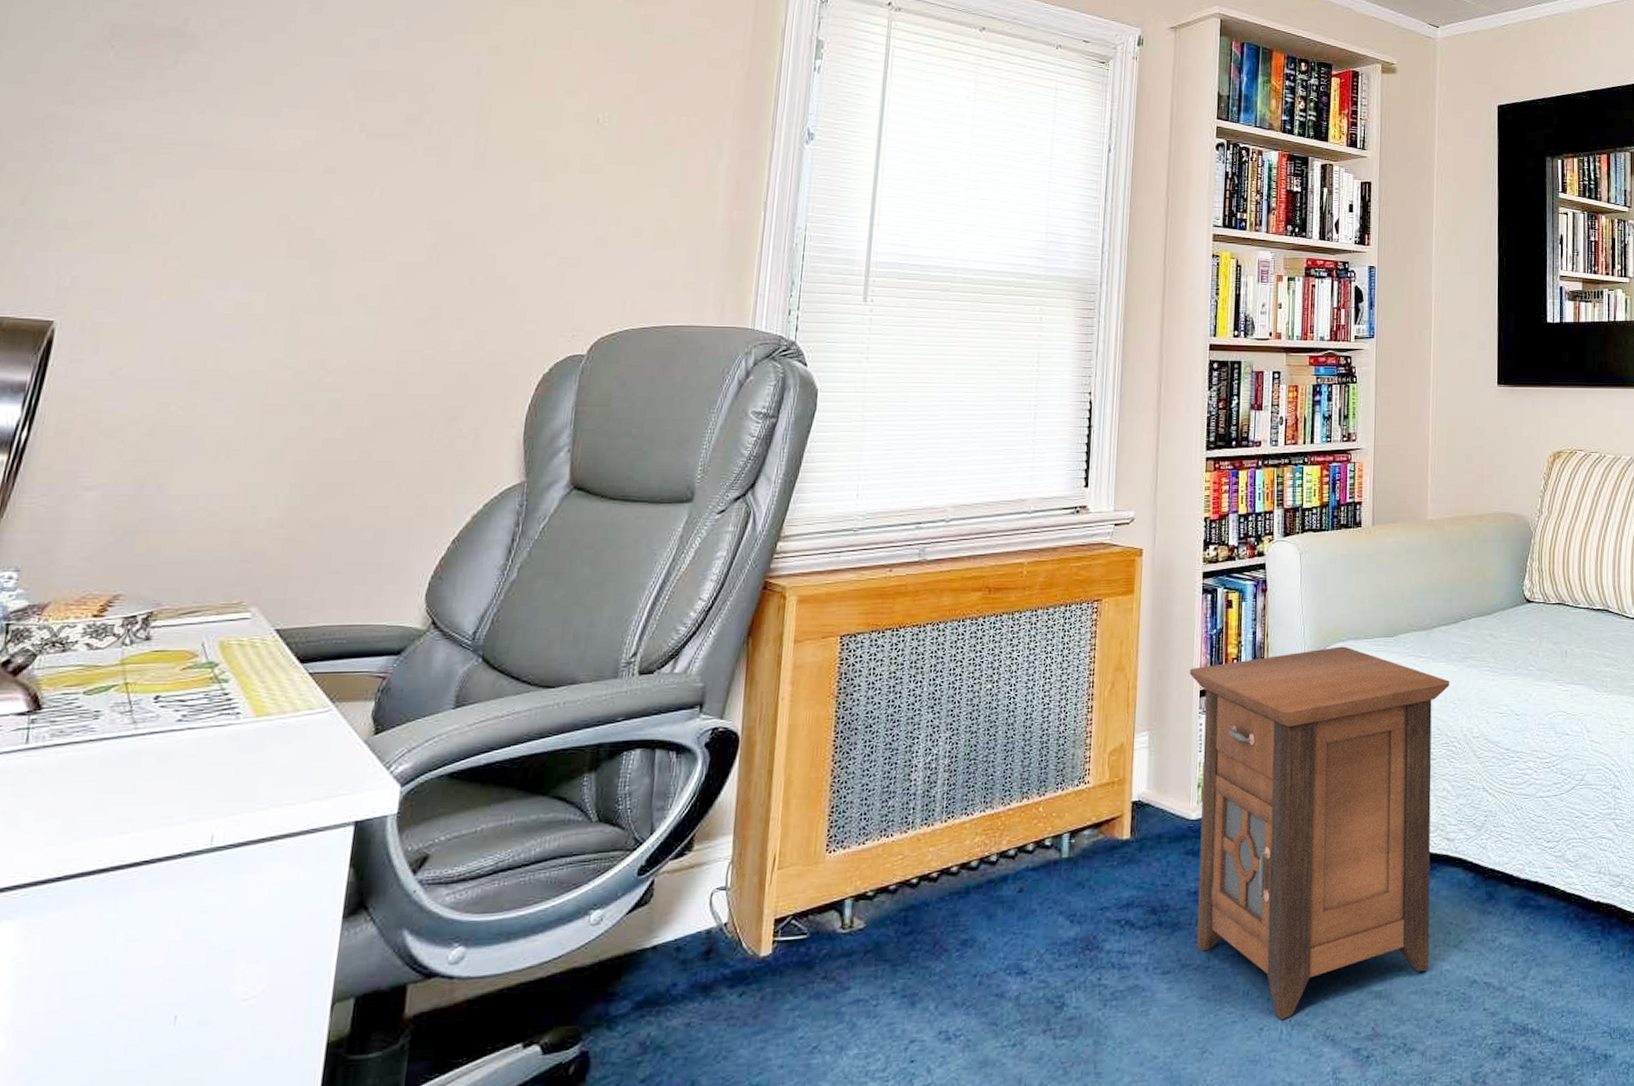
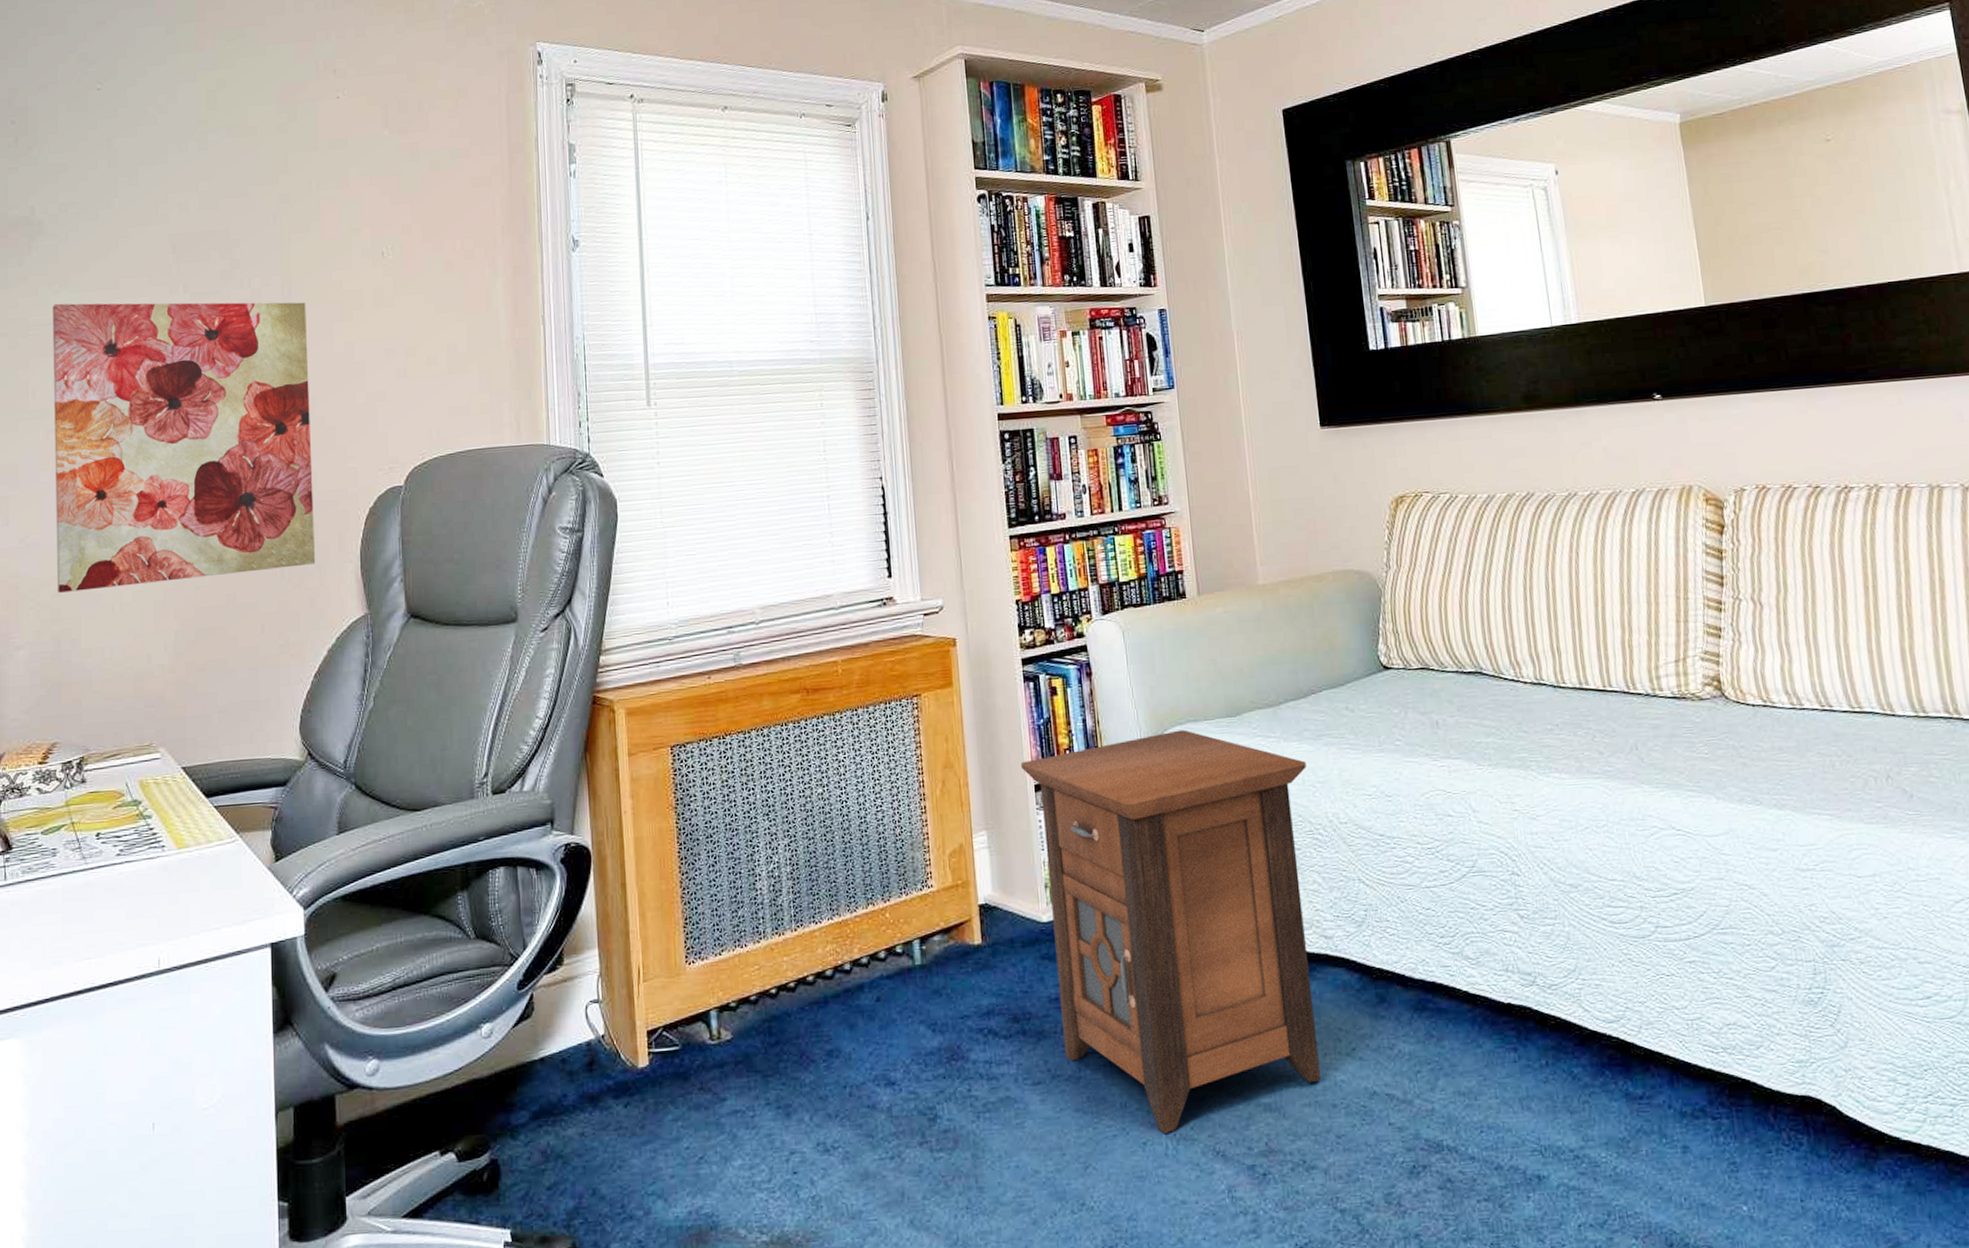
wall art: none [150,124,502,433] -> present [52,302,316,593]

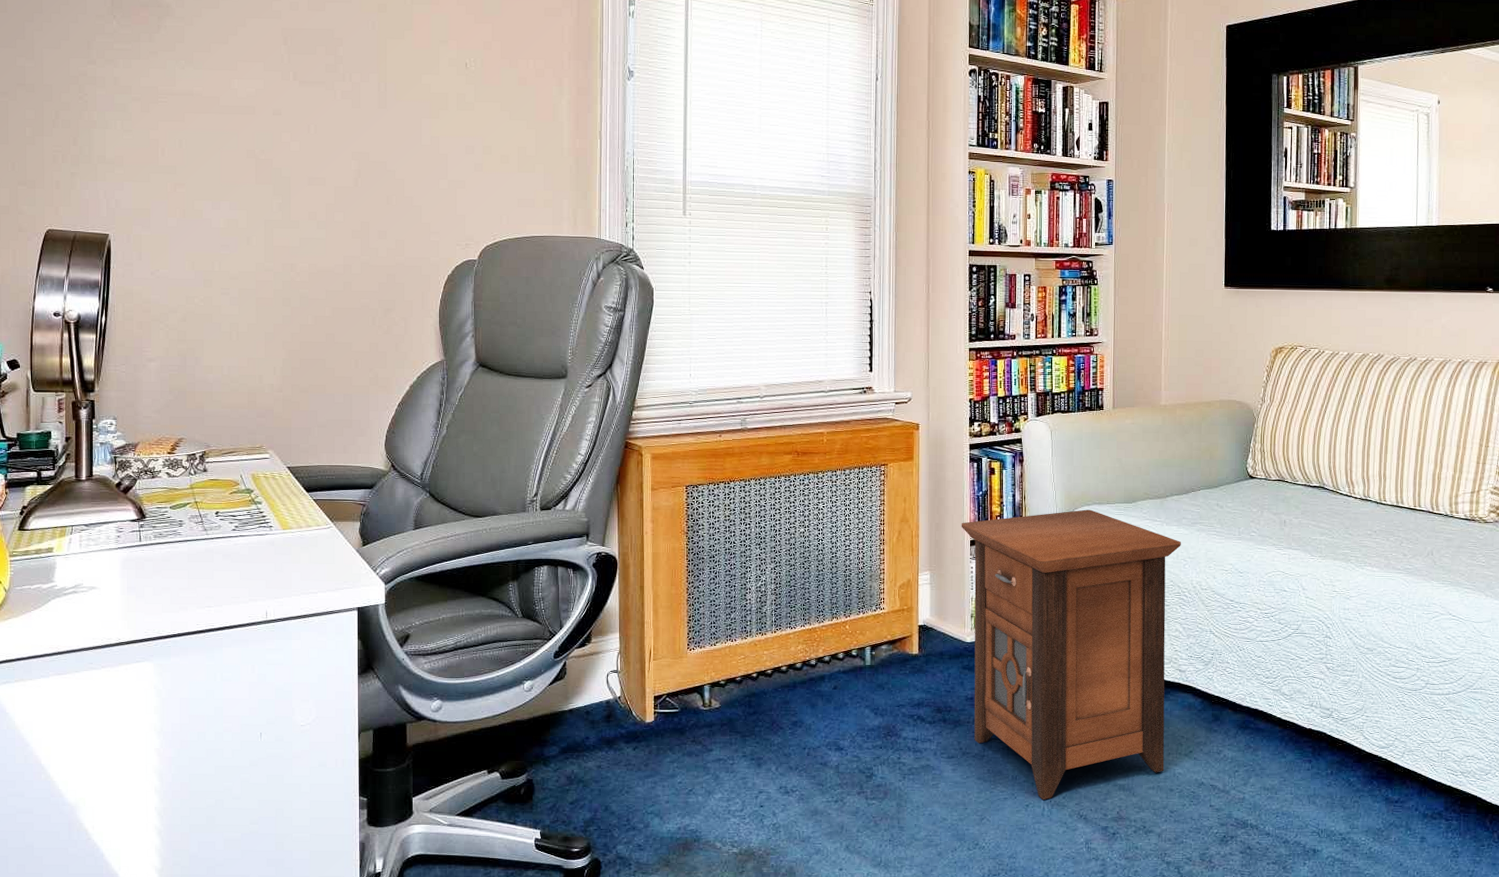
wall art: present [52,302,316,593] -> none [179,77,402,319]

